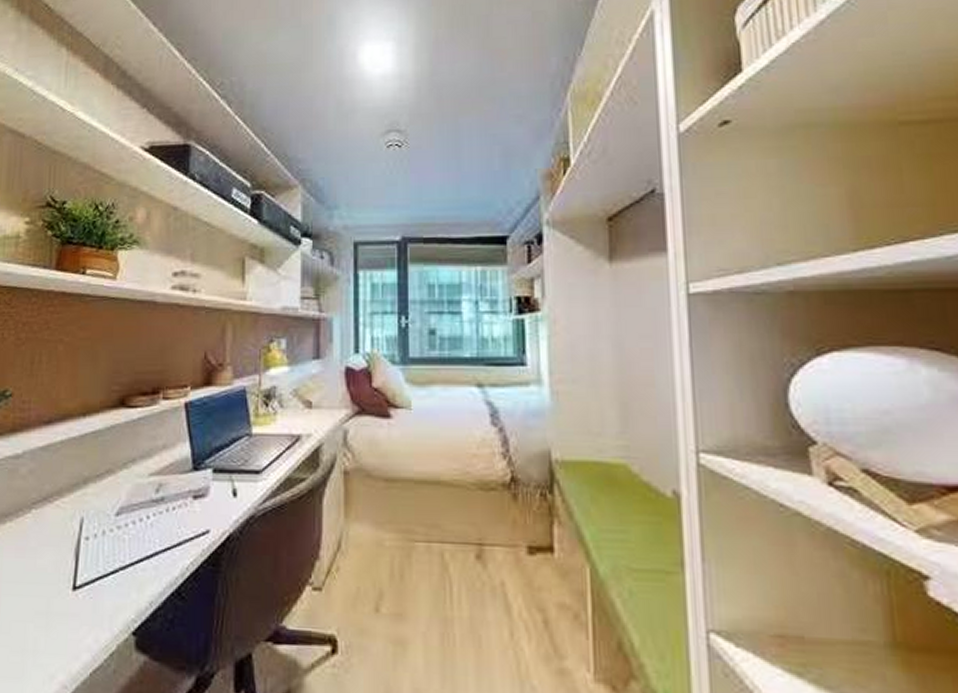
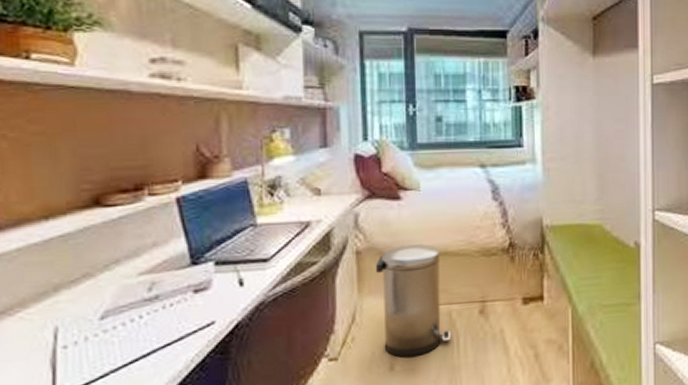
pedal bin: none [362,469,444,601] -> present [375,244,452,358]

